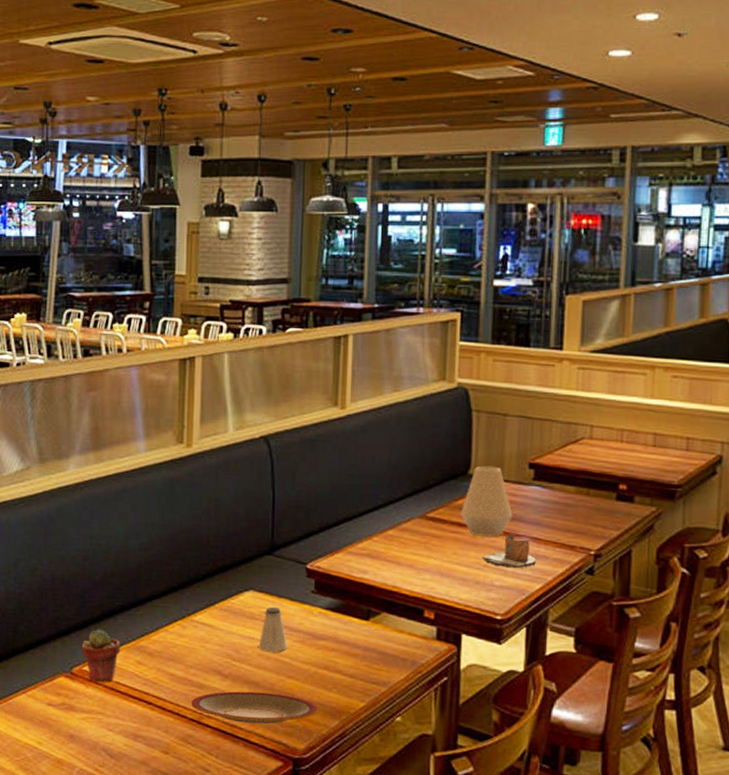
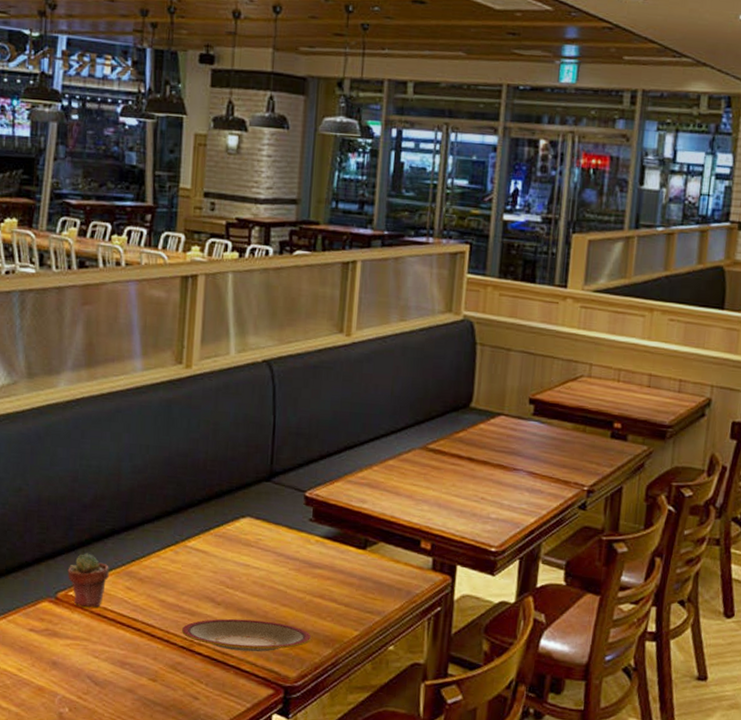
saltshaker: present [258,606,288,653] -> none [253,534,284,580]
vase: present [461,466,513,538] -> none [461,399,511,471]
napkin holder: present [481,535,536,569] -> none [479,469,532,503]

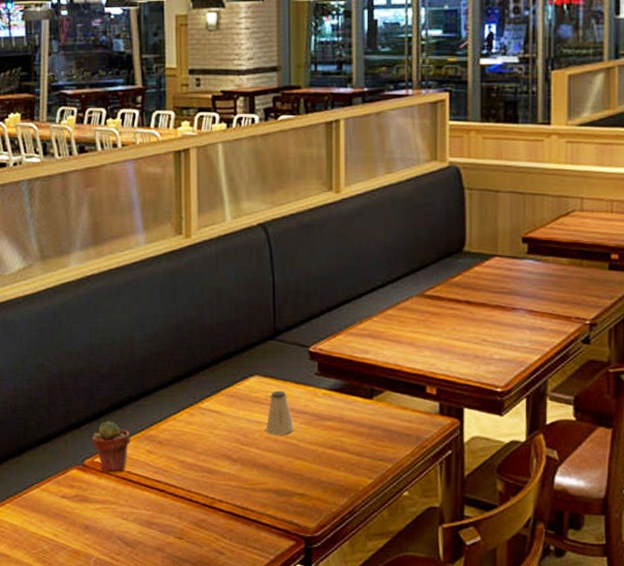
plate: present [182,618,312,652] -> none [203,474,327,506]
saltshaker: none [253,534,284,580] -> present [265,390,295,435]

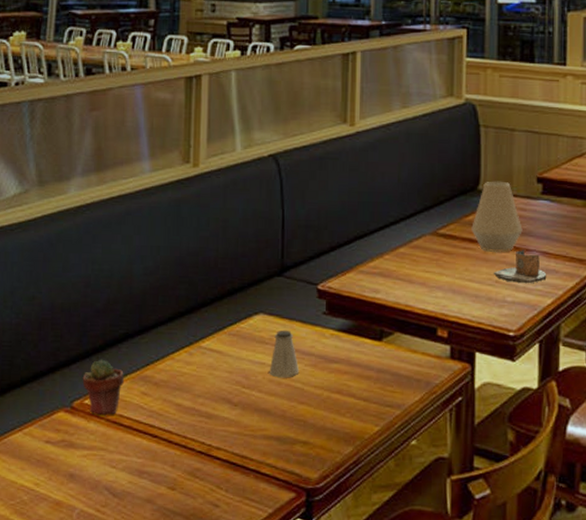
vase: none [458,242,509,313] -> present [471,181,523,253]
napkin holder: none [480,309,533,342] -> present [493,250,547,284]

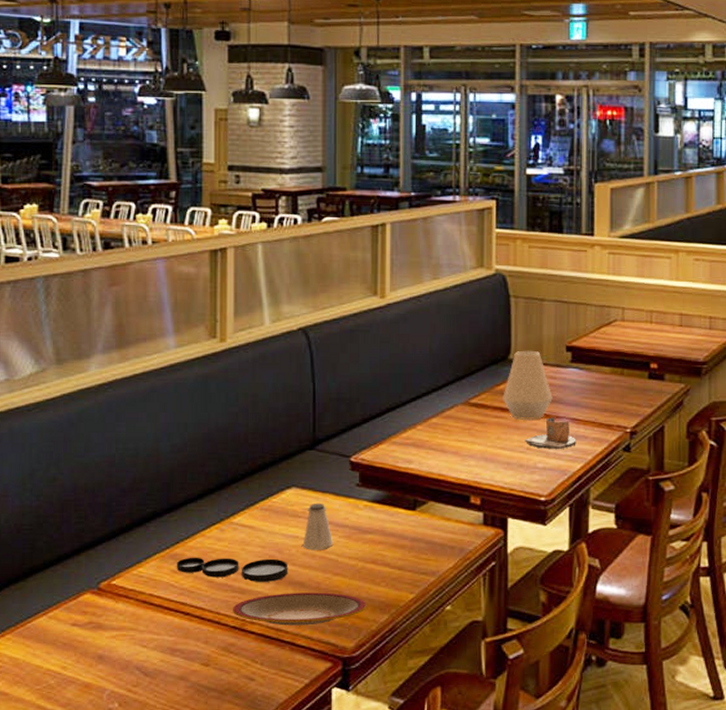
potted succulent: present [82,359,124,416] -> none [109,539,153,596]
plate: none [146,379,255,408] -> present [176,557,288,582]
plate: none [200,419,332,454] -> present [233,592,367,626]

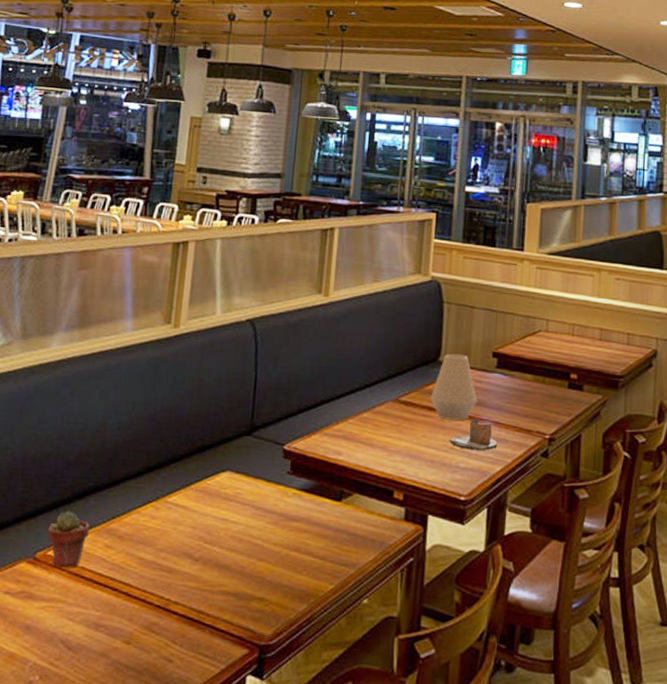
potted succulent: none [109,539,153,596] -> present [47,511,90,568]
plate: present [176,557,288,582] -> none [109,533,216,563]
plate: present [233,592,367,626] -> none [159,575,288,610]
saltshaker: present [302,503,334,551] -> none [231,487,261,535]

